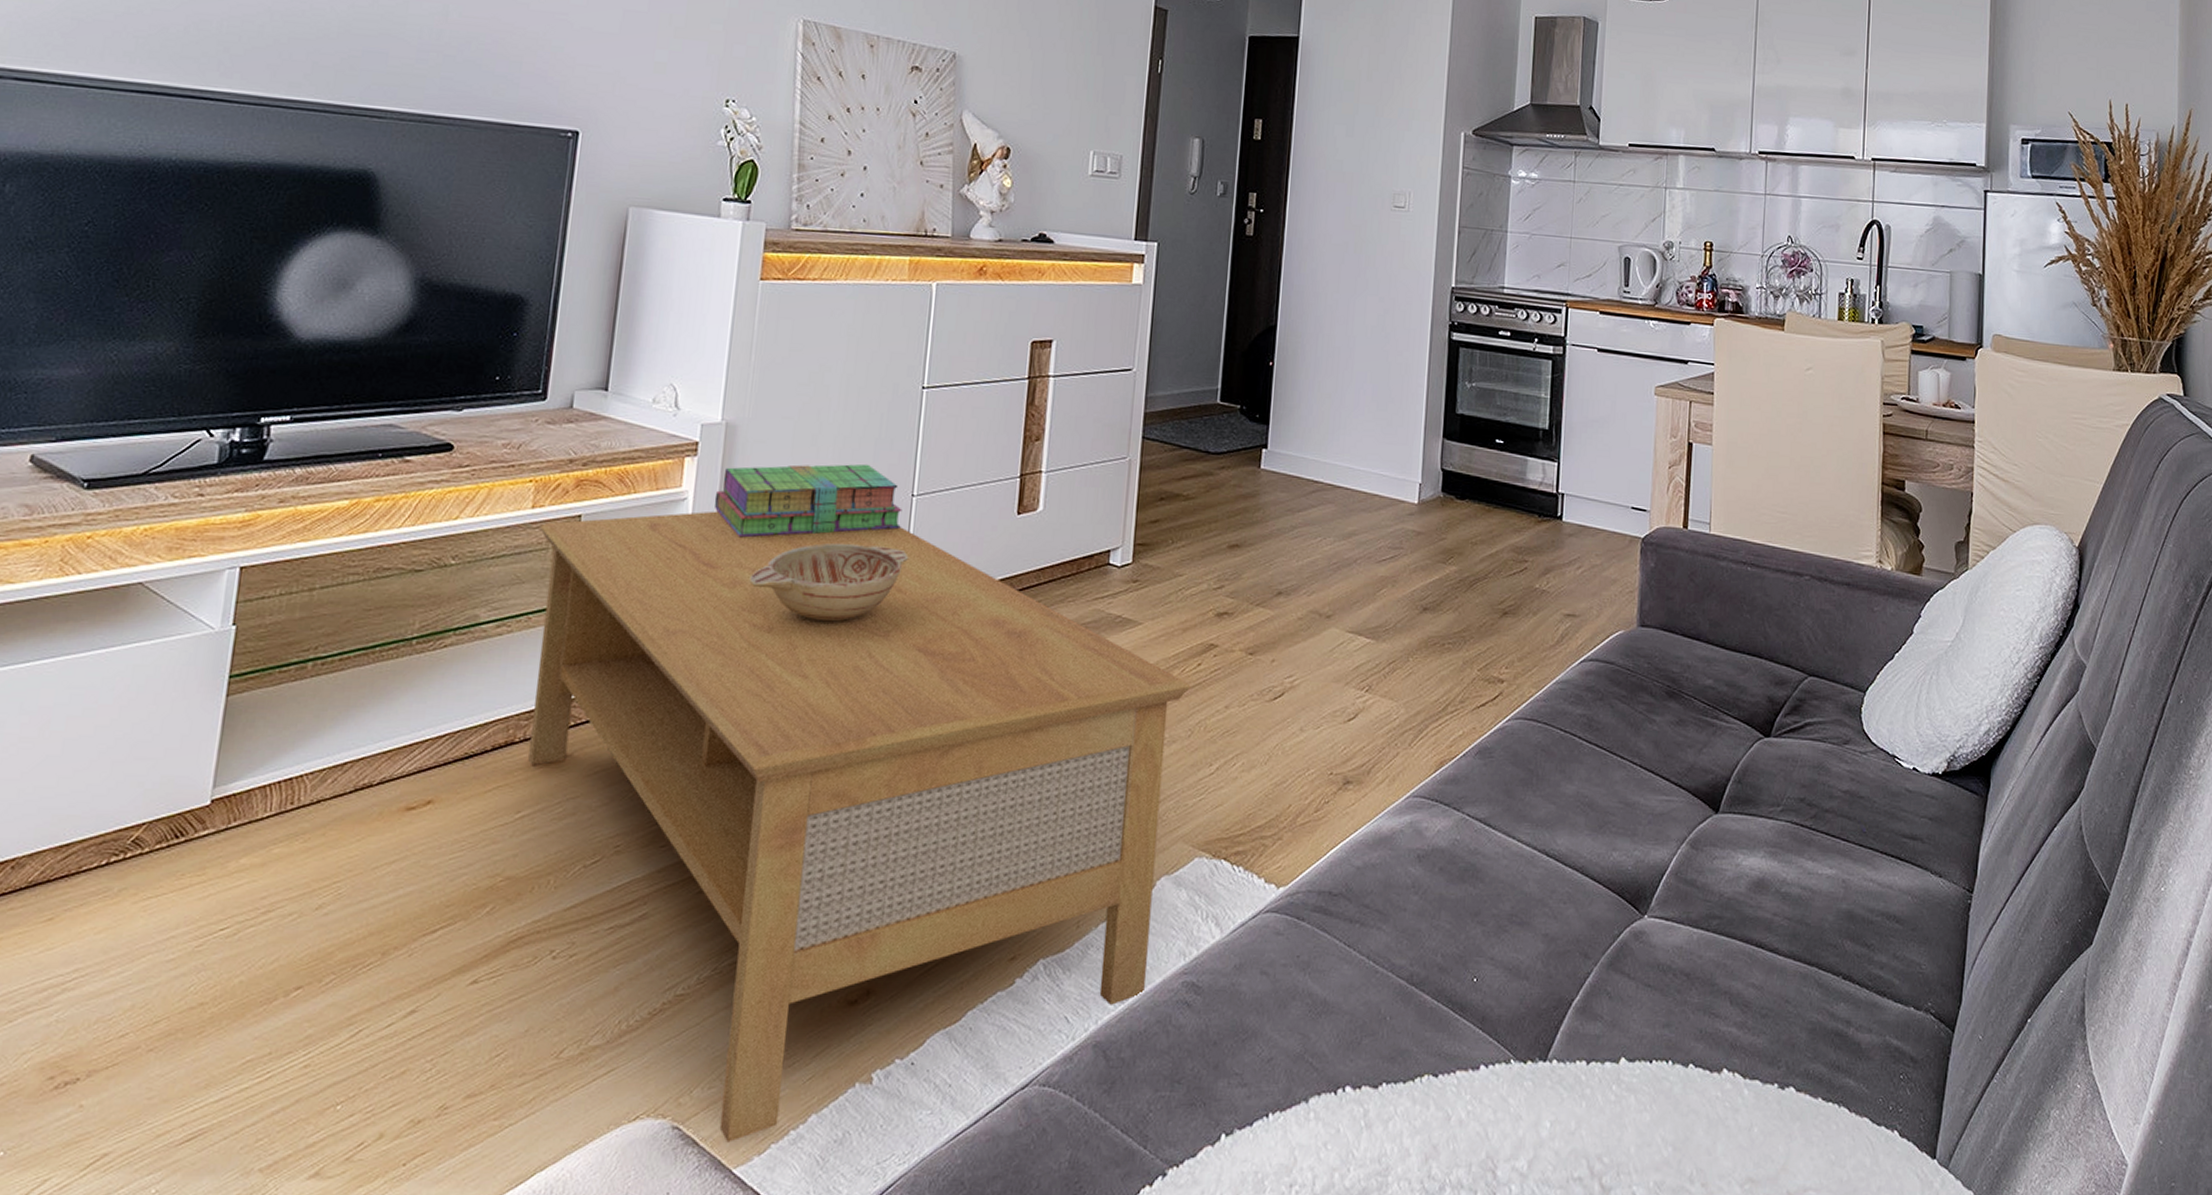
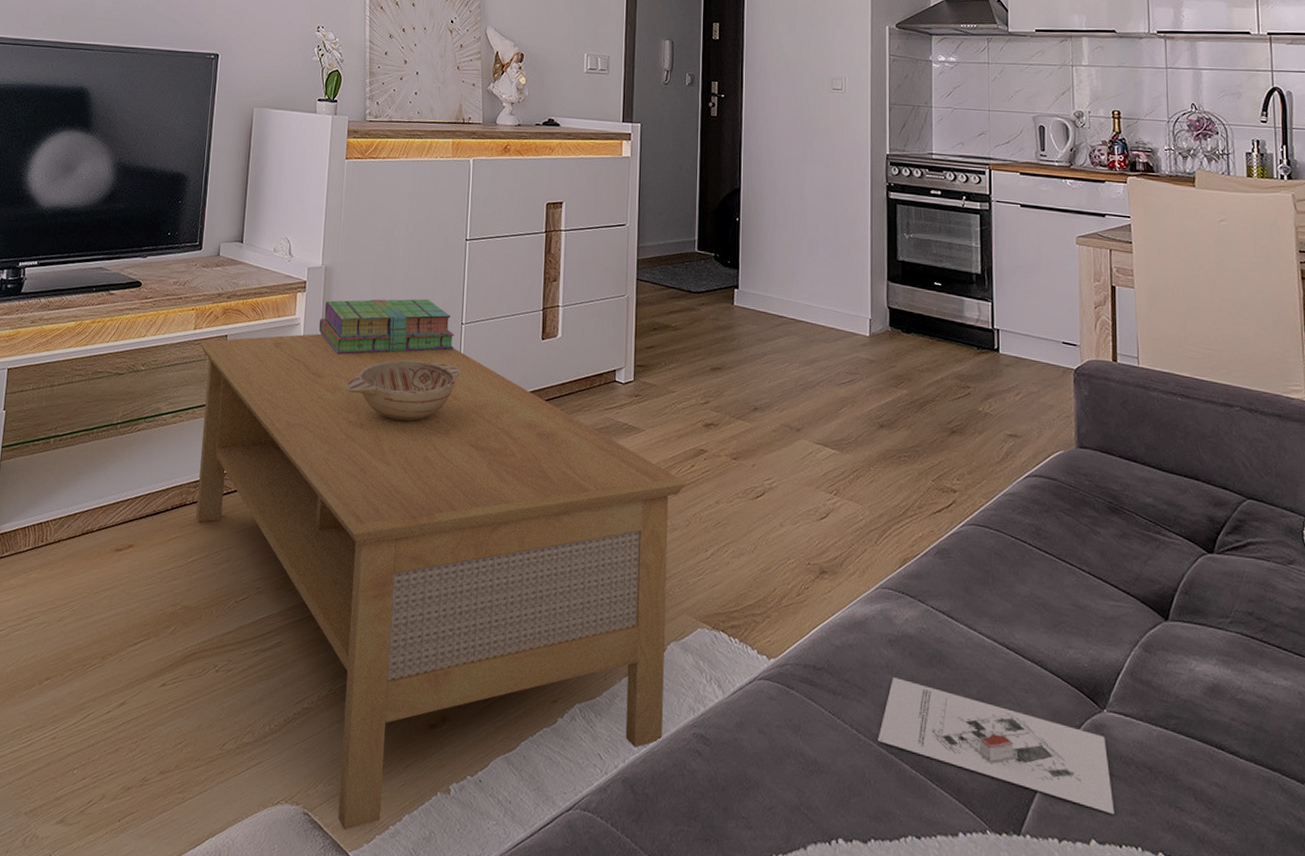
architectural model: none [1397,898,1648,1029] -> present [878,677,1115,815]

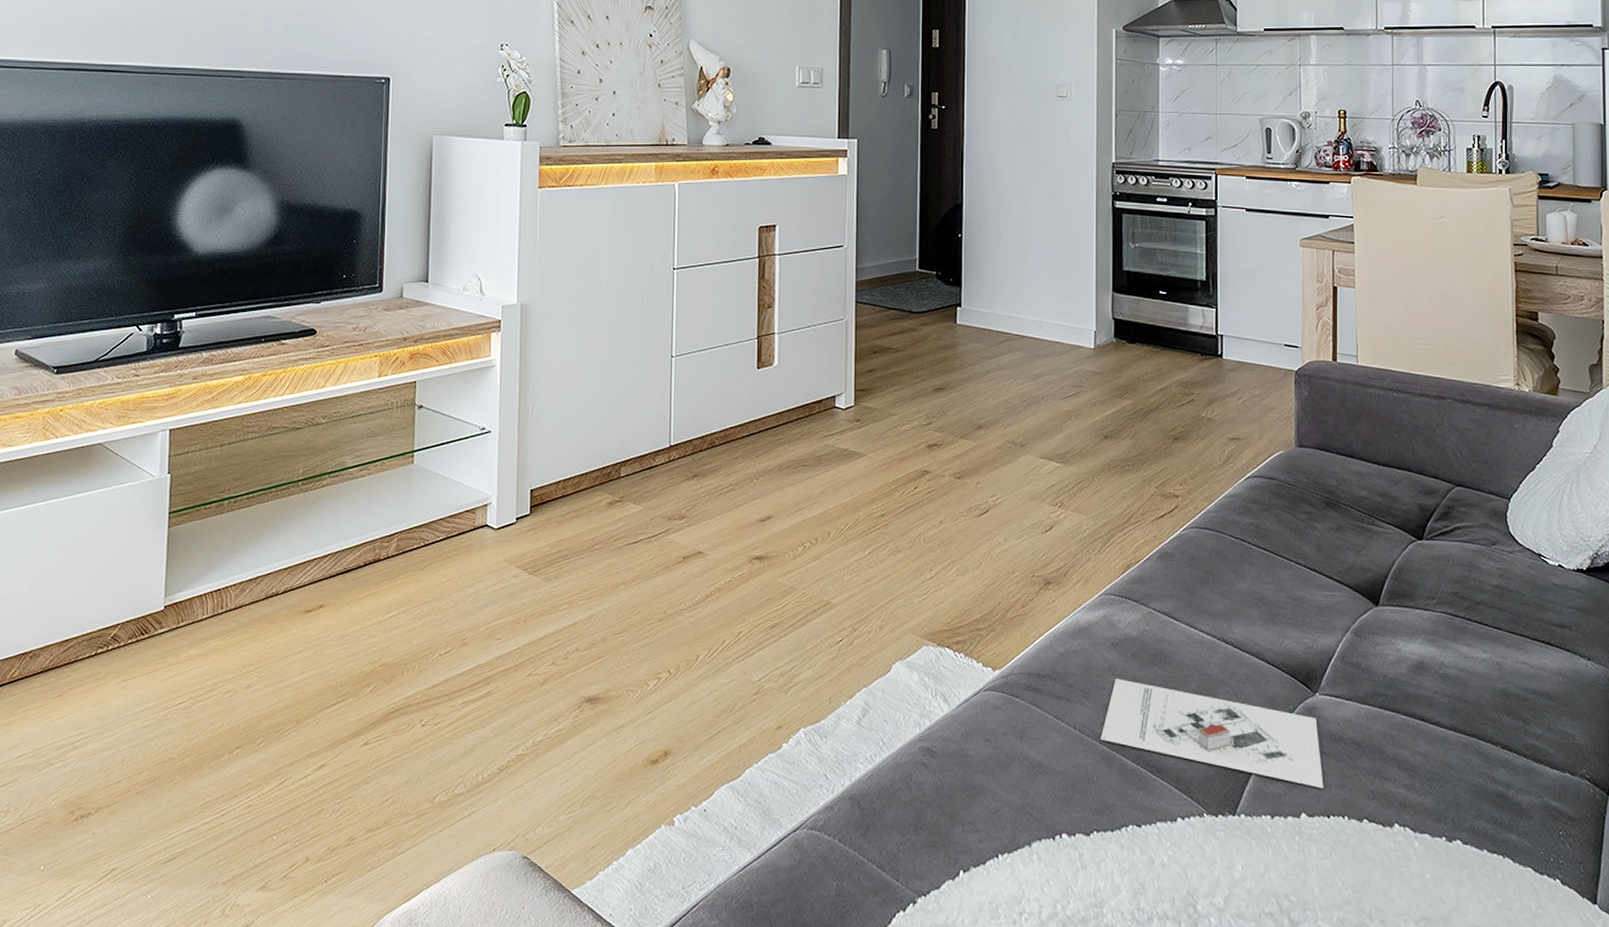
coffee table: present [196,333,687,830] -> none [386,374,910,870]
stack of books: present [318,298,455,354] -> none [516,332,665,395]
decorative bowl: present [345,360,461,421] -> none [548,397,672,460]

